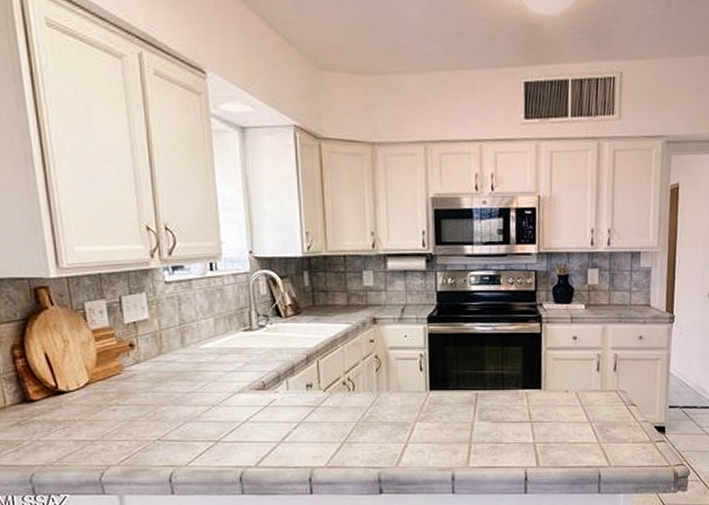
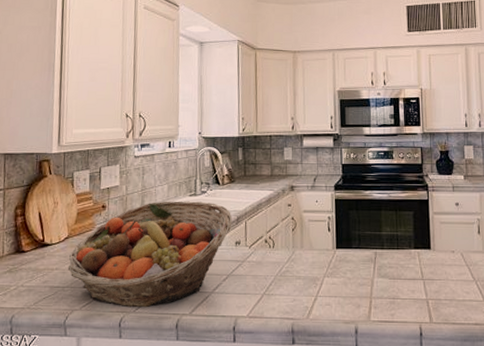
fruit basket: none [94,337,301,461] -> present [67,201,232,308]

